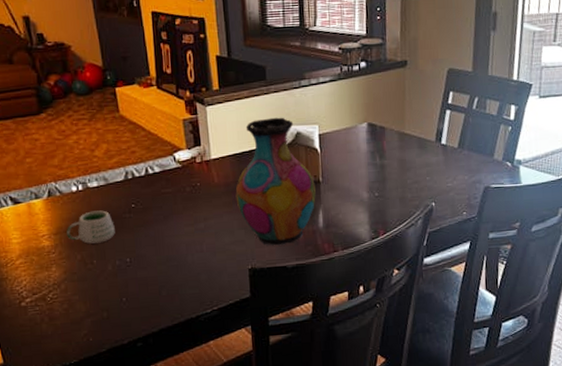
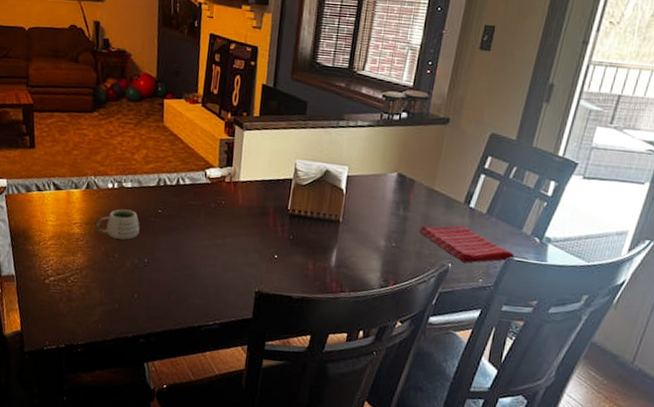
vase: present [235,117,316,246] -> none [256,151,335,276]
dish towel: none [397,163,492,199] -> present [418,225,515,263]

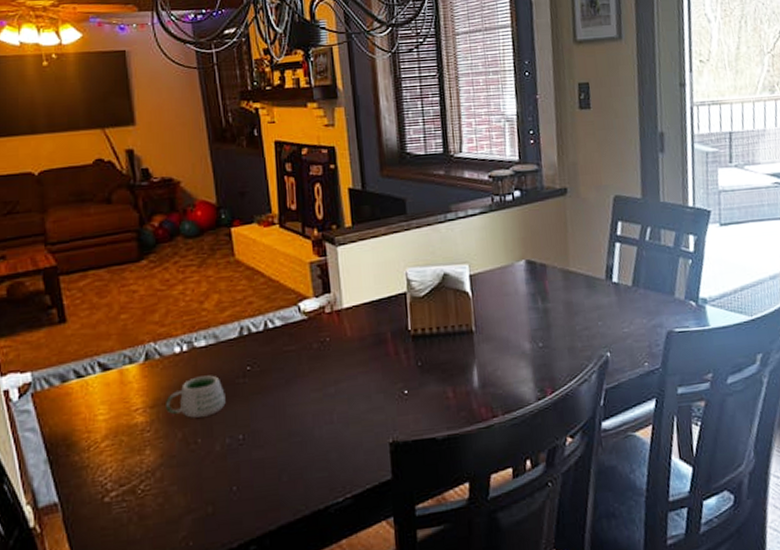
dish towel: present [418,225,515,263] -> none [564,305,675,348]

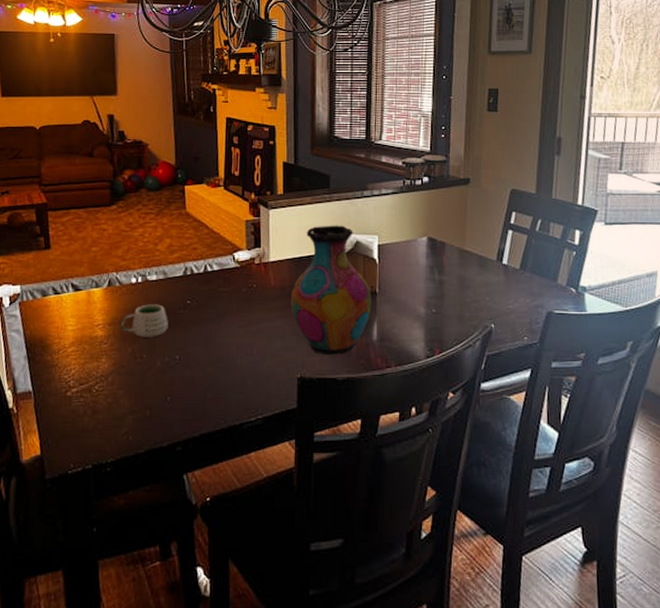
vase: none [372,256,469,413] -> present [290,225,371,356]

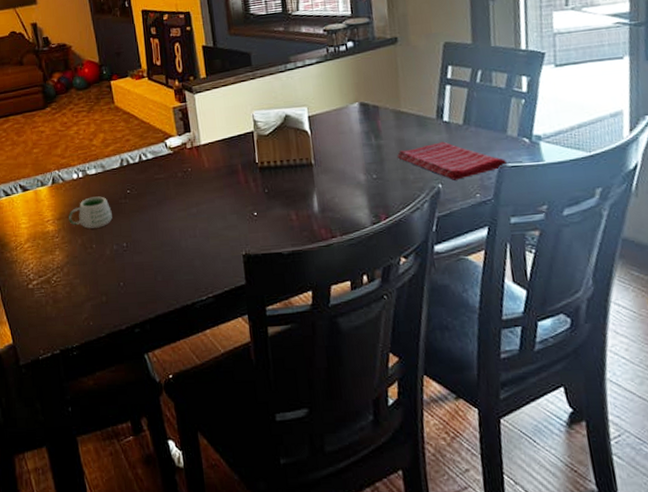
vase: present [290,225,371,356] -> none [226,101,309,232]
dish towel: none [456,283,555,322] -> present [396,141,508,180]

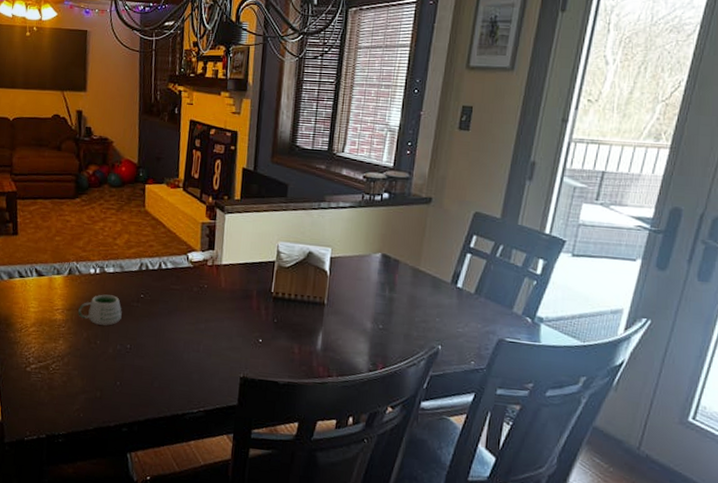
dish towel: present [396,141,508,180] -> none [405,306,507,345]

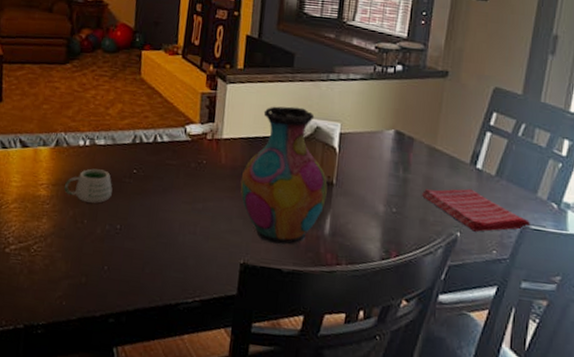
vase: none [239,233,319,361] -> present [240,106,328,246]
dish towel: none [405,306,507,345] -> present [421,188,531,232]

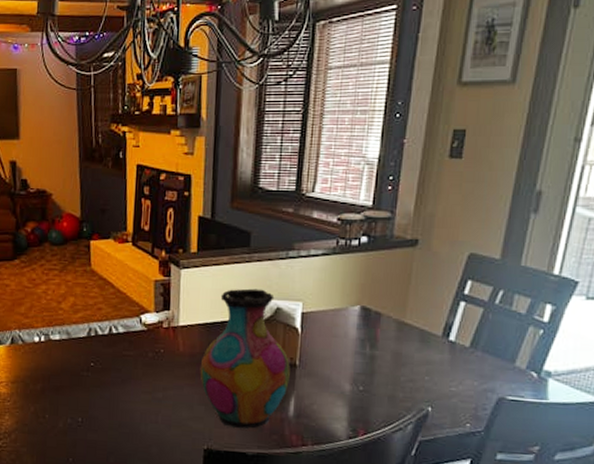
mug: present [64,168,113,203] -> none [24,364,71,398]
dish towel: present [421,188,531,232] -> none [389,362,508,406]

